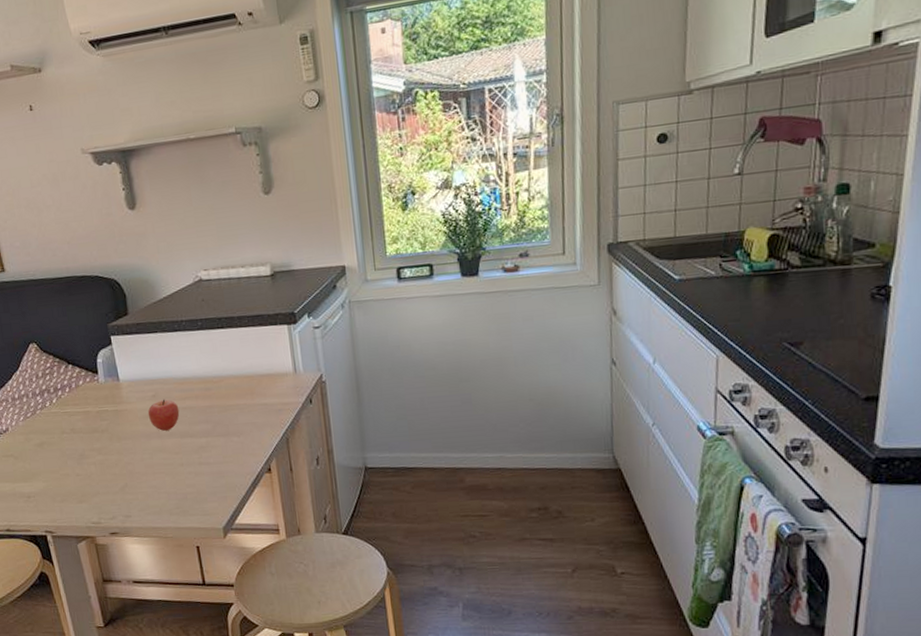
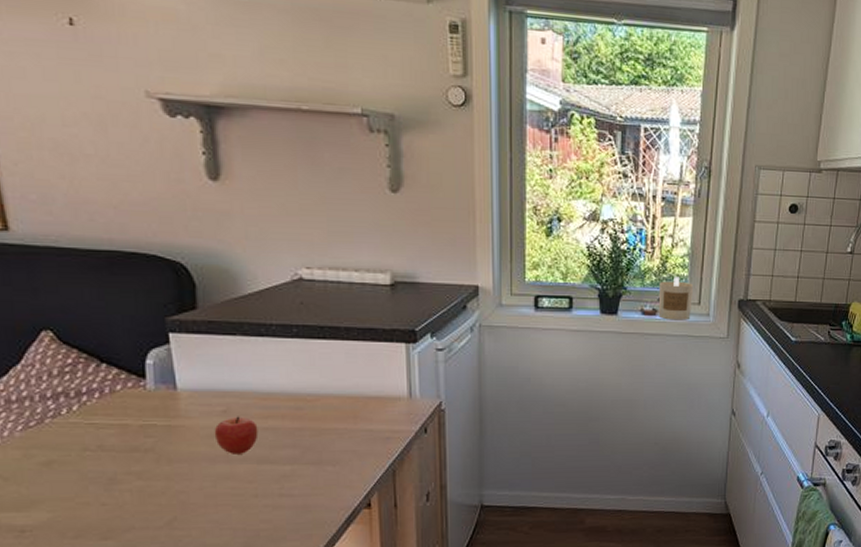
candle: none [518,229,556,275] -> present [658,277,694,320]

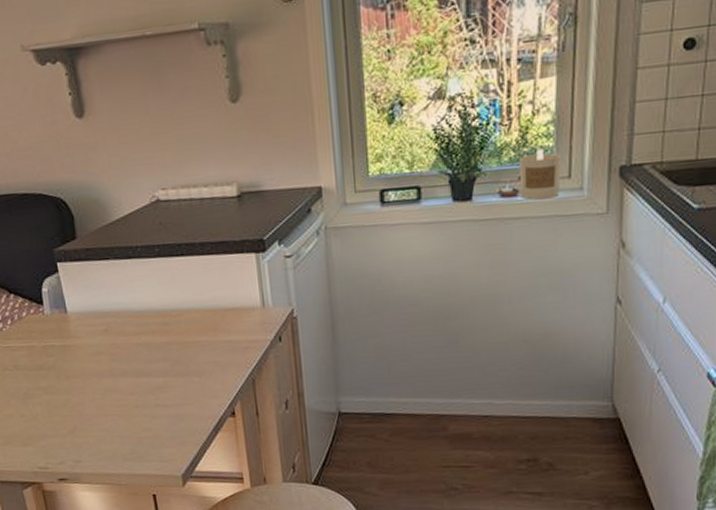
fruit: present [214,416,259,454] -> none [99,334,135,369]

